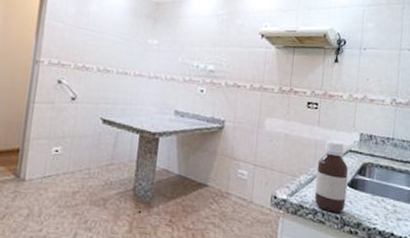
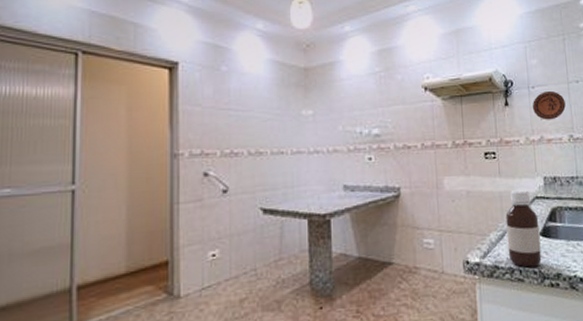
decorative plate: none [360,54,394,82] -> present [532,92,566,120]

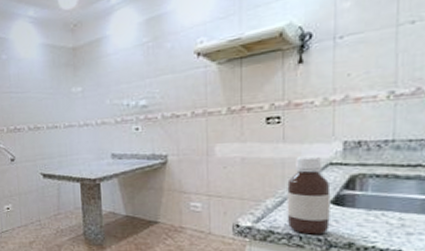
decorative plate: present [532,92,566,120] -> none [336,39,389,76]

